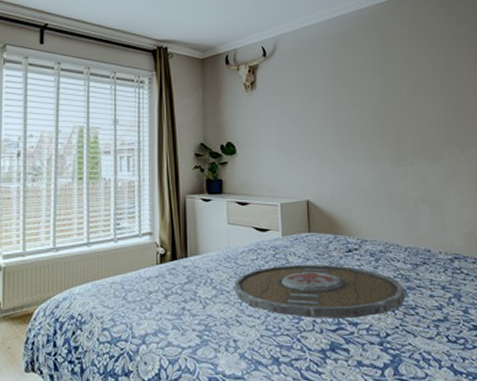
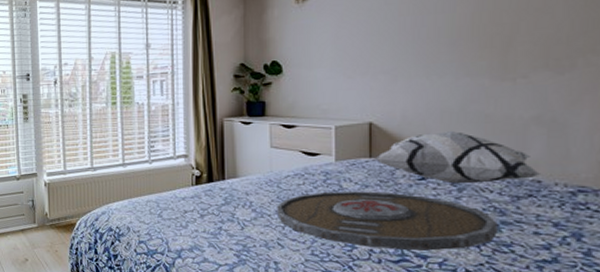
decorative pillow: none [312,207,430,255] -> present [375,130,542,184]

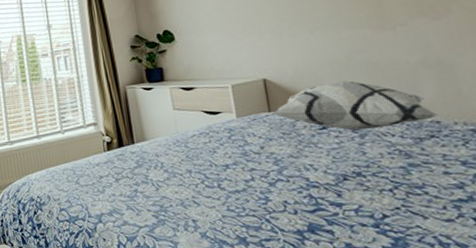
serving tray: present [277,191,498,252] -> none [187,144,407,200]

